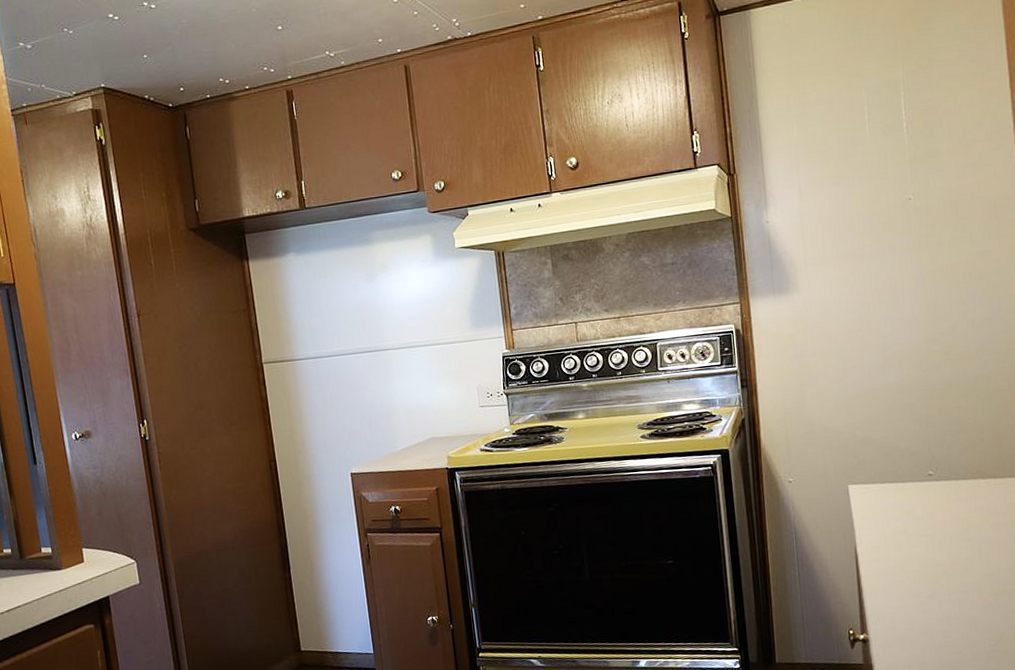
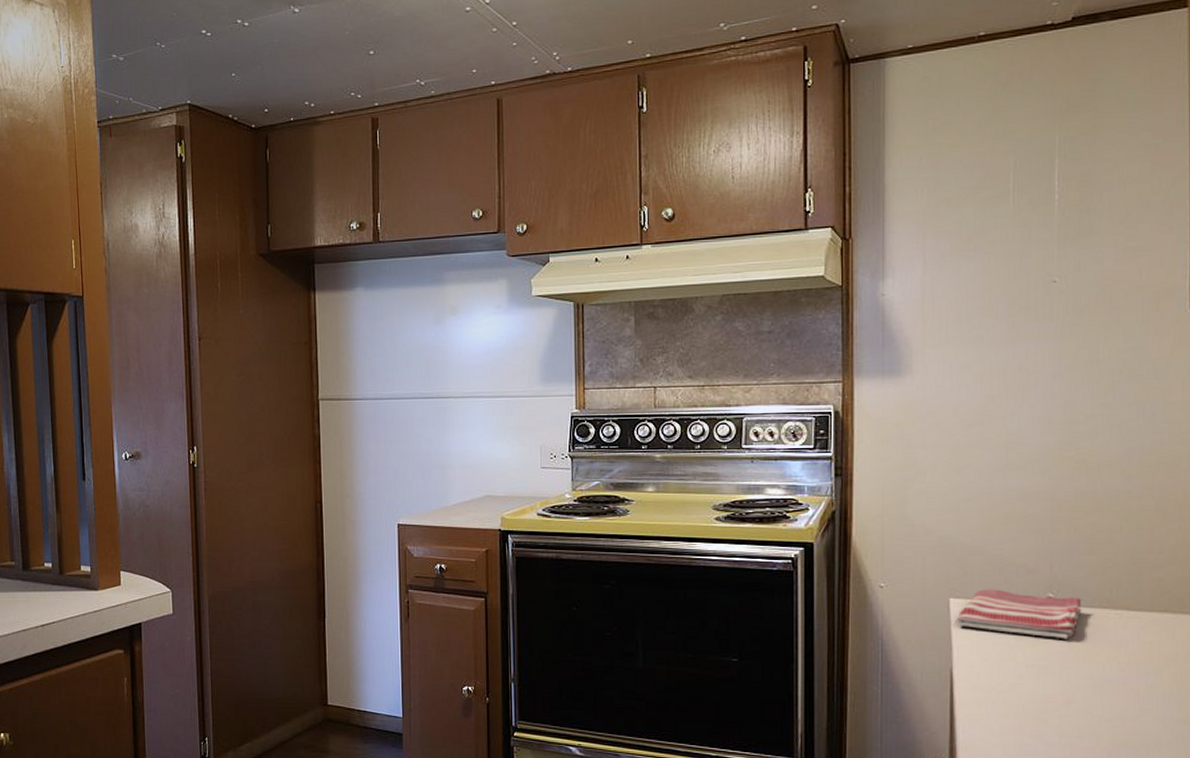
dish towel: none [855,471,958,510] -> present [956,589,1082,639]

